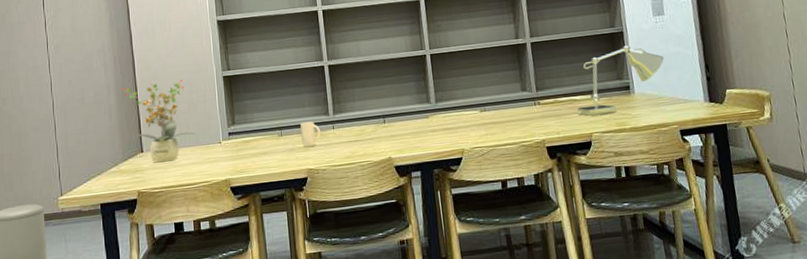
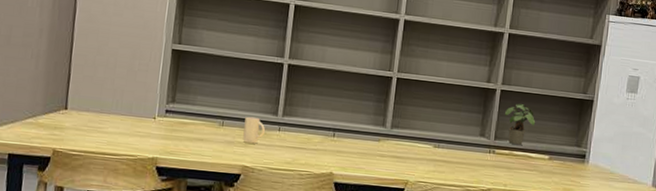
potted plant: present [121,80,194,163] -> none [55,35,128,126]
potted plant: none [540,51,573,92] -> present [505,103,536,145]
desk lamp: present [577,44,664,116] -> none [528,113,625,178]

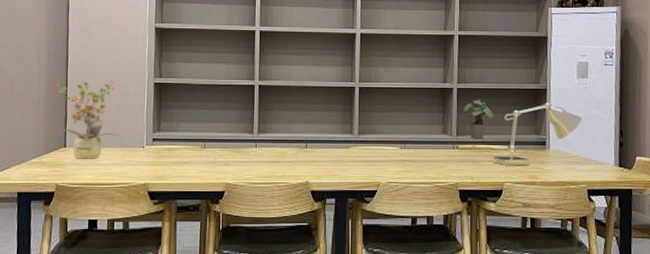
potted plant: none [55,35,128,126] -> present [52,81,119,159]
mug: present [242,116,266,144] -> none [224,137,244,162]
desk lamp: none [528,113,625,178] -> present [493,101,582,165]

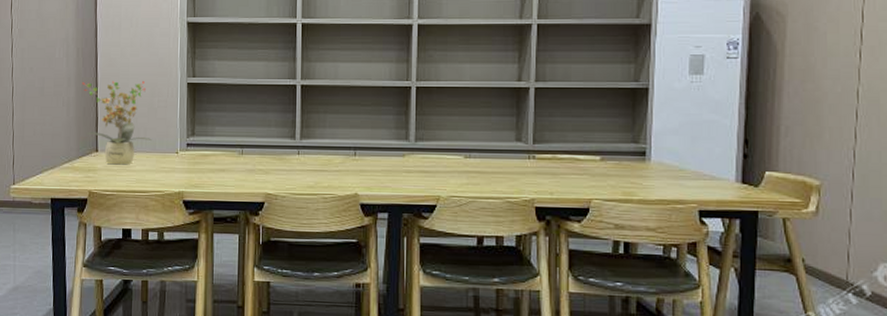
potted plant: present [464,100,494,138] -> none [543,101,580,147]
desk lamp: present [493,101,582,165] -> none [577,103,694,180]

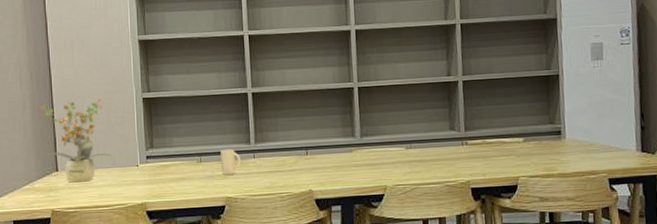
mug: none [263,142,285,170] -> present [220,148,242,175]

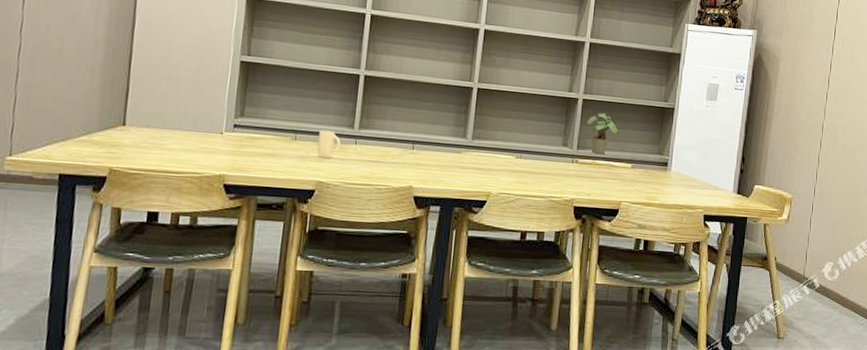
potted plant: present [37,99,111,183] -> none [112,47,193,142]
potted plant: none [471,91,504,132] -> present [587,112,618,154]

